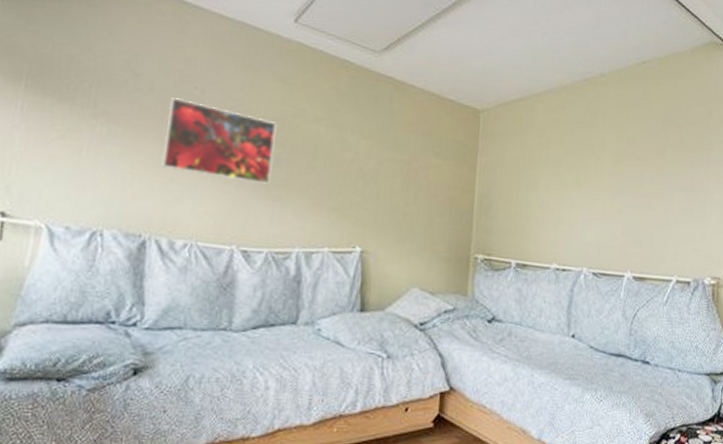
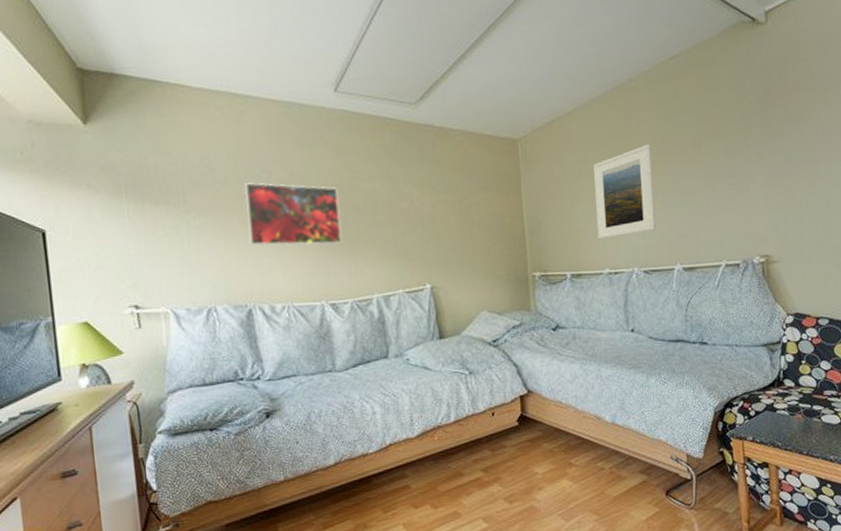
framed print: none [549,141,615,232] -> present [592,144,656,240]

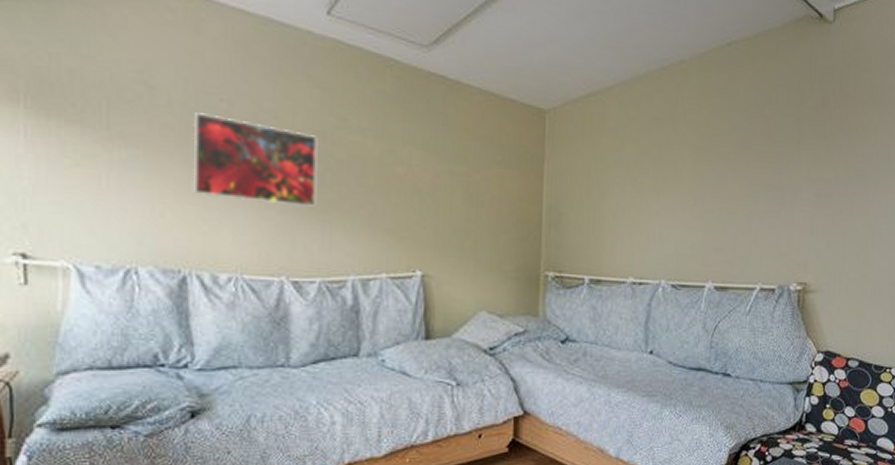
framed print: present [592,144,656,240] -> none [625,139,697,243]

